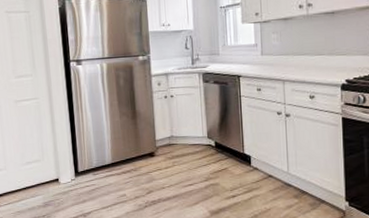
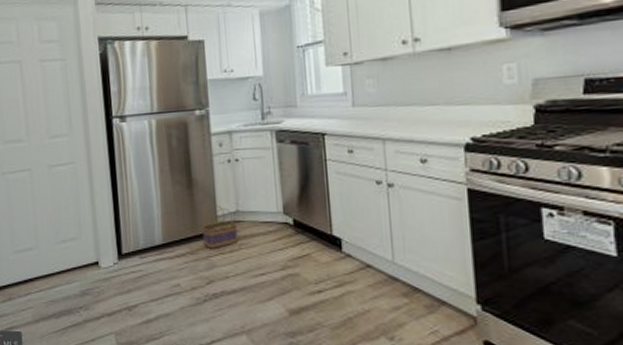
basket: none [143,131,172,166] -> present [202,205,238,249]

